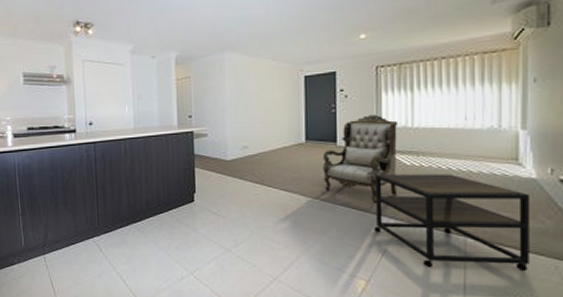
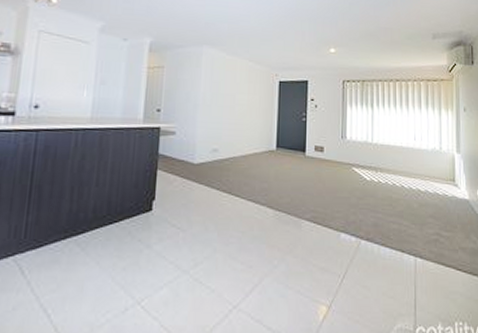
armchair: present [322,115,398,204] -> none [291,127,361,220]
side table: present [374,174,530,272] -> none [336,189,466,293]

